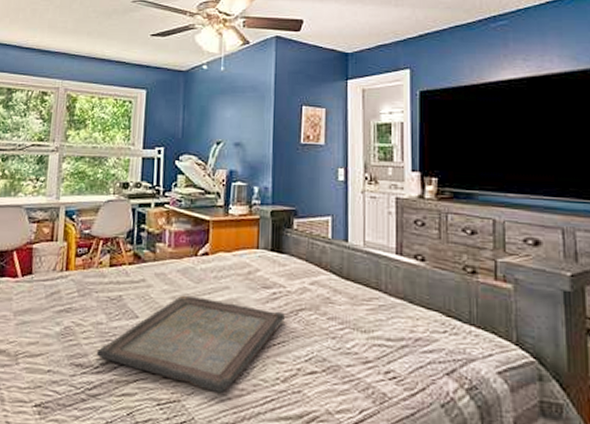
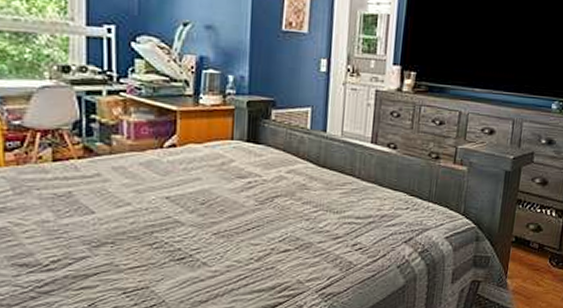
serving tray: present [96,295,285,393] -> none [44,188,260,276]

